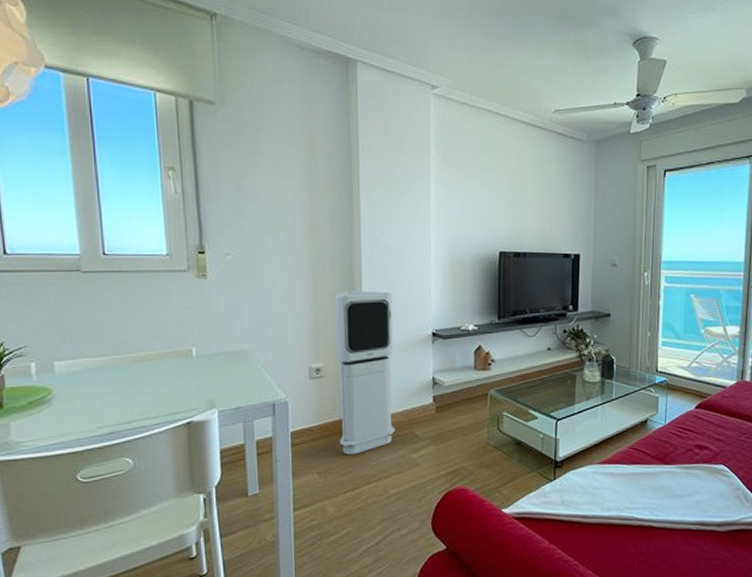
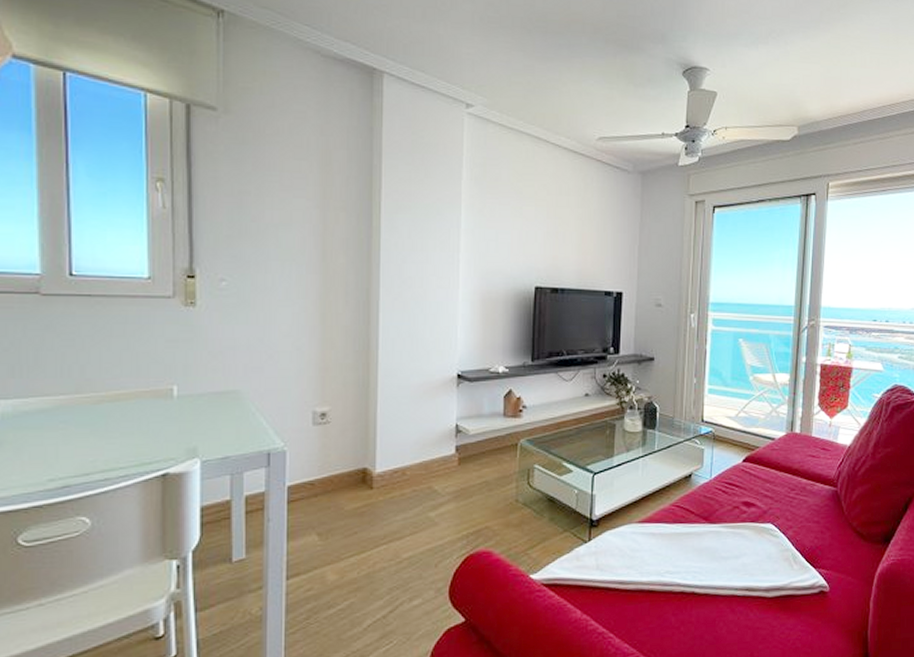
air purifier: present [335,290,396,455] -> none [344,325,414,513]

